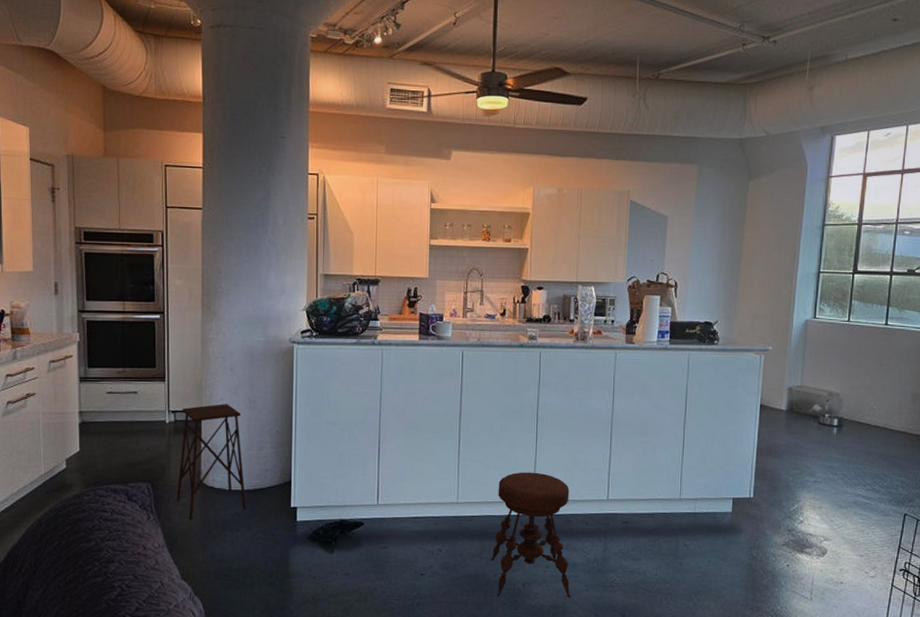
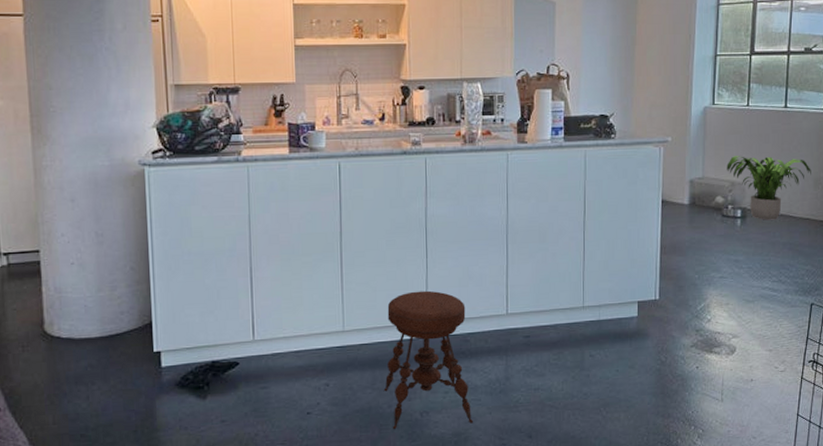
side table: present [176,404,246,521] -> none [15,240,101,378]
potted plant: none [825,368,910,431] -> present [726,156,811,220]

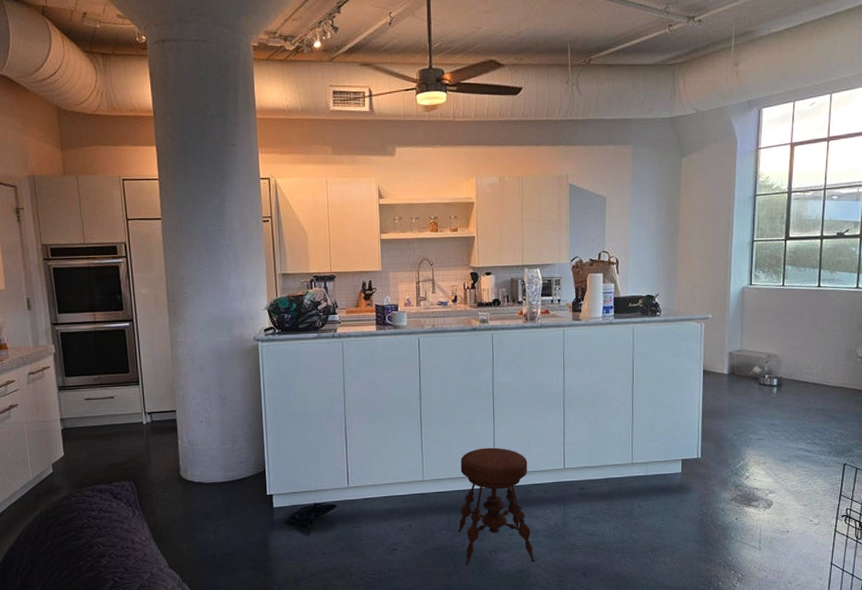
potted plant: present [726,156,811,220] -> none [763,331,844,388]

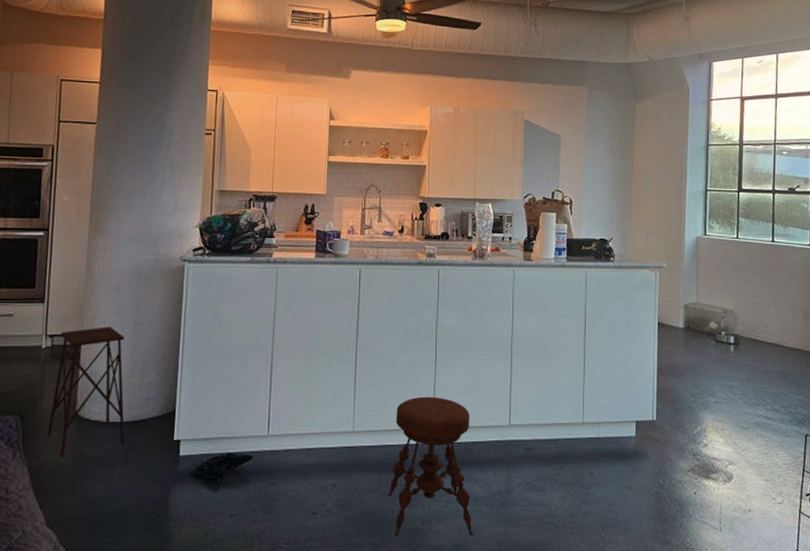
side table: none [157,402,225,514] -> present [47,327,125,458]

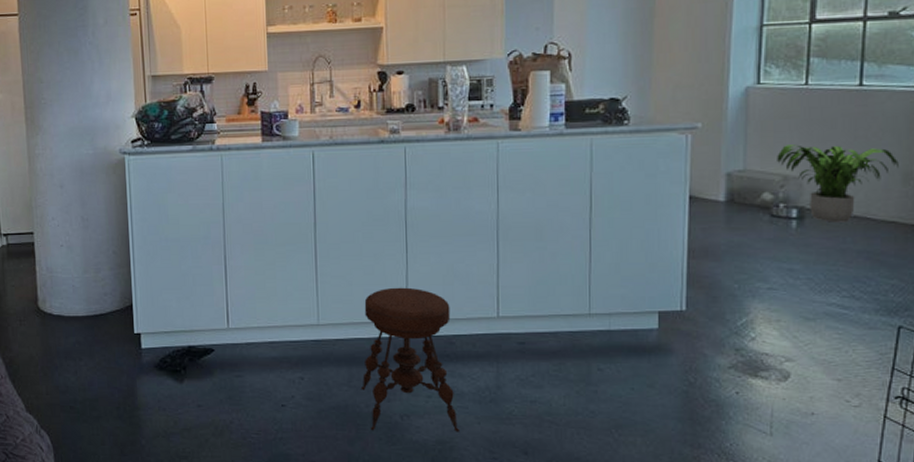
side table: present [47,327,125,458] -> none [13,224,87,350]
potted plant: none [719,284,800,348] -> present [777,144,899,223]

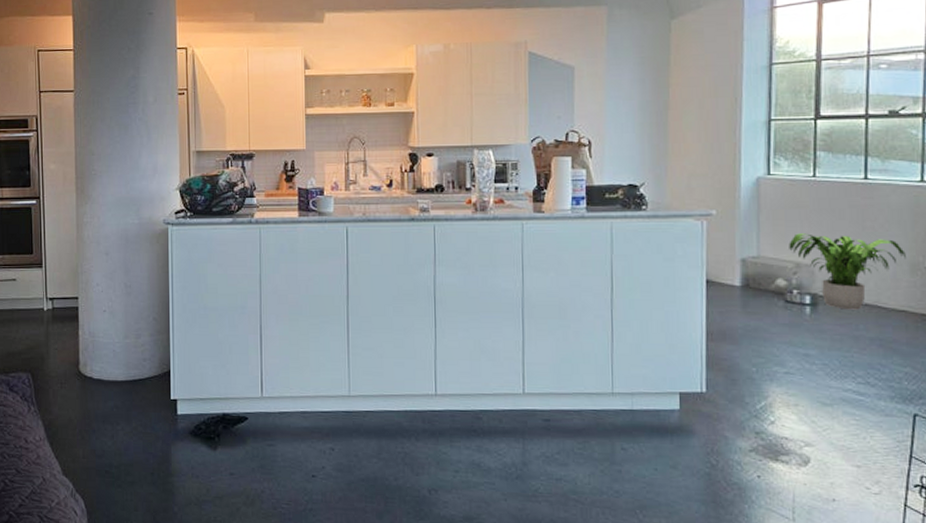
stool: present [360,287,459,432] -> none [389,361,486,508]

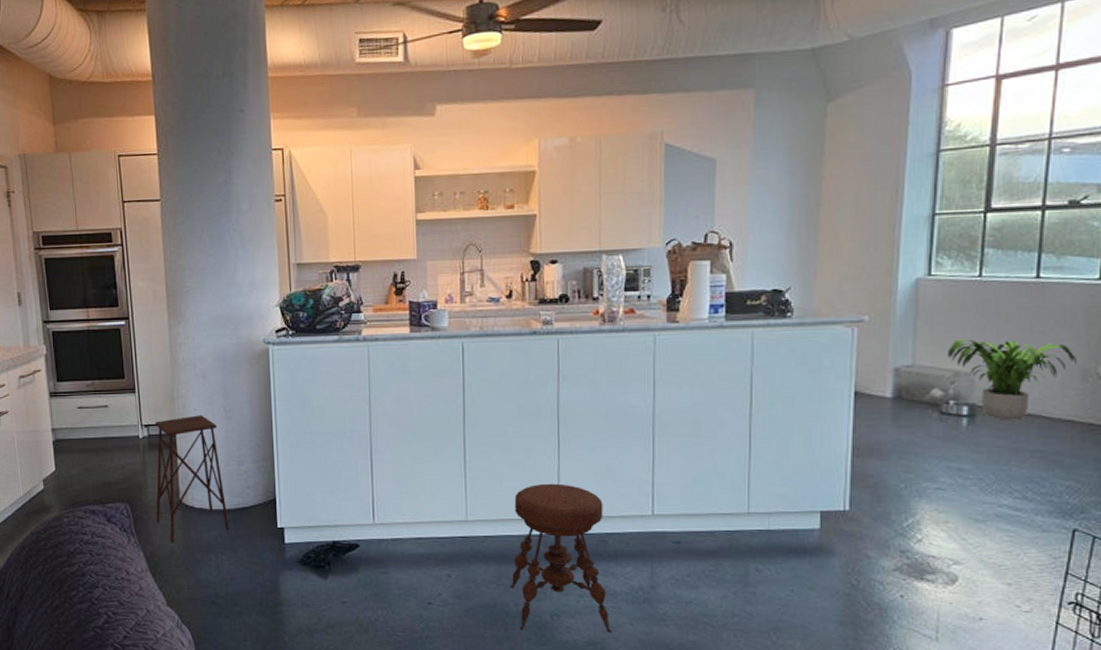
side table: none [55,290,125,413] -> present [155,415,230,543]
stool: none [389,361,486,508] -> present [509,483,611,633]

